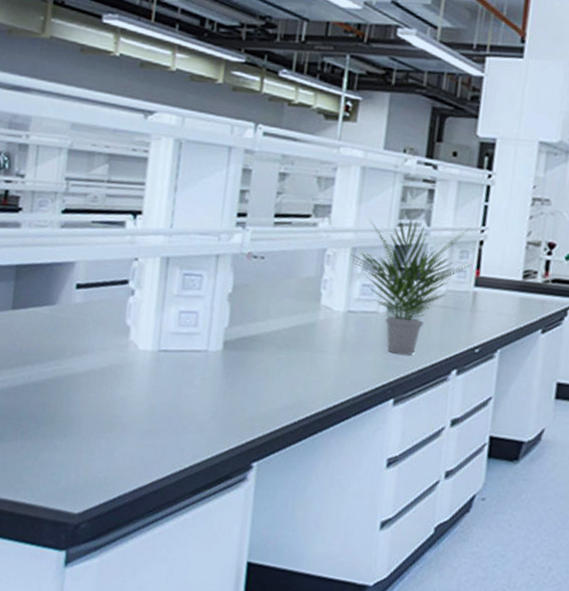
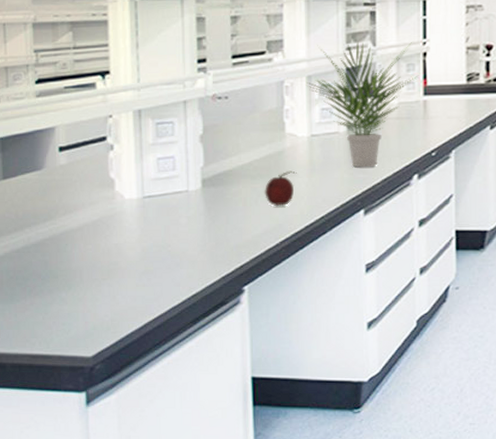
fruit: none [288,345,327,382] -> present [263,170,297,207]

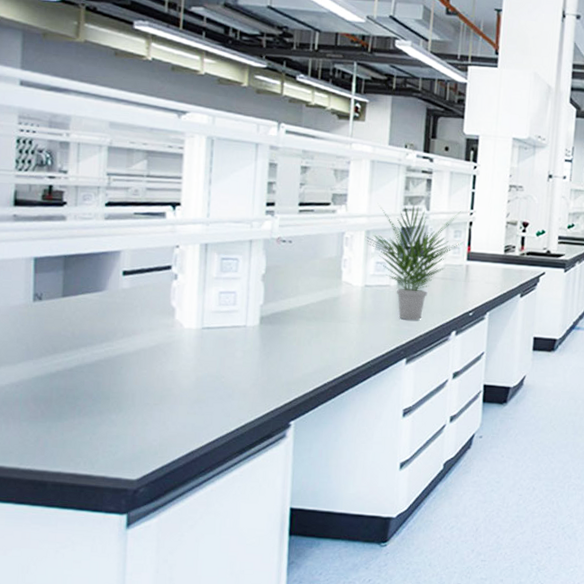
fruit: present [263,170,297,207] -> none [317,316,349,349]

